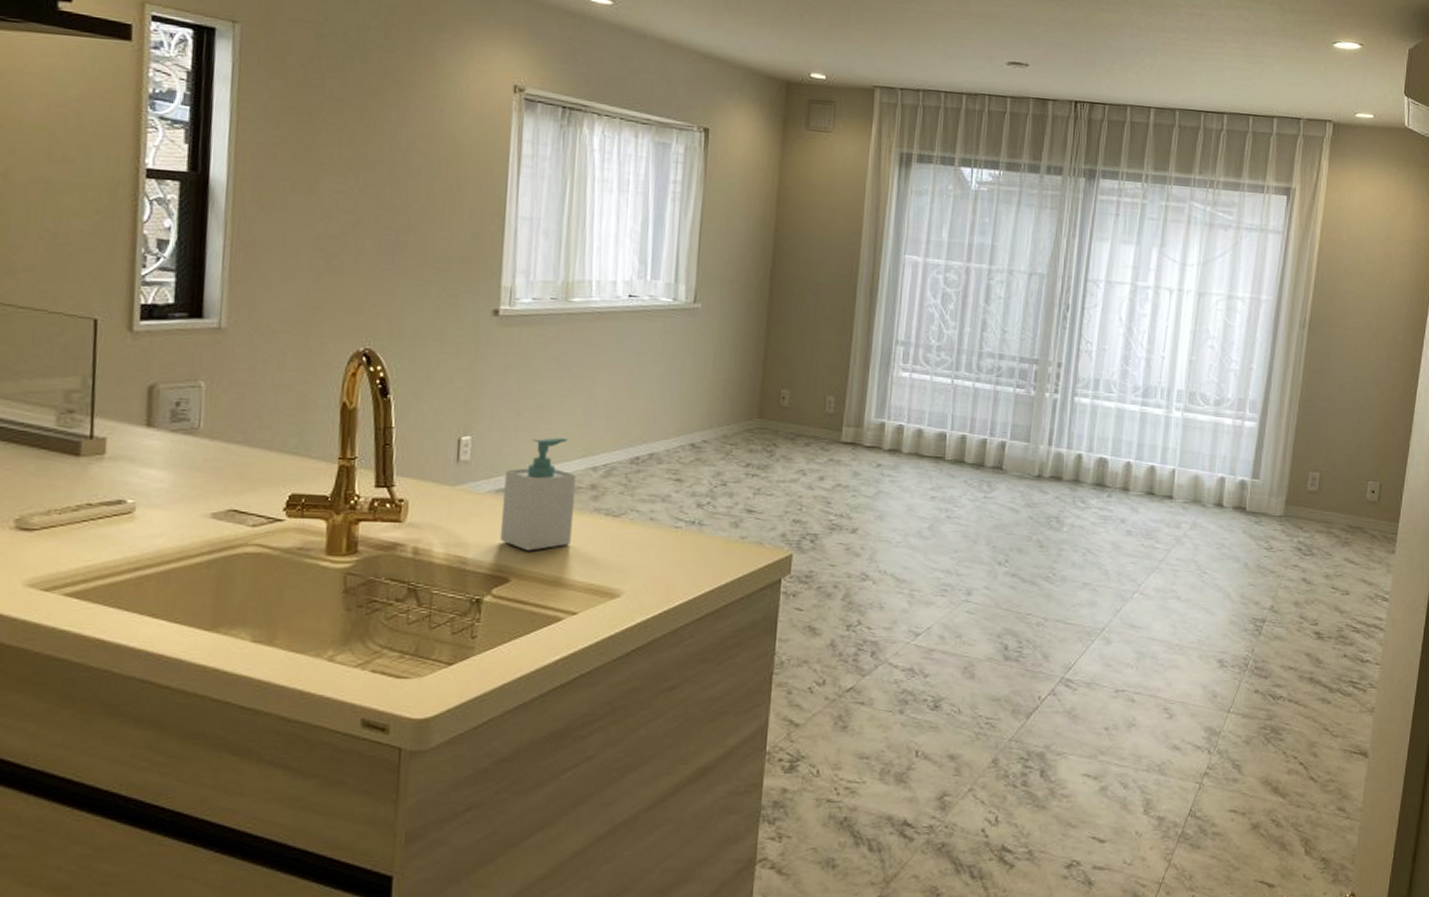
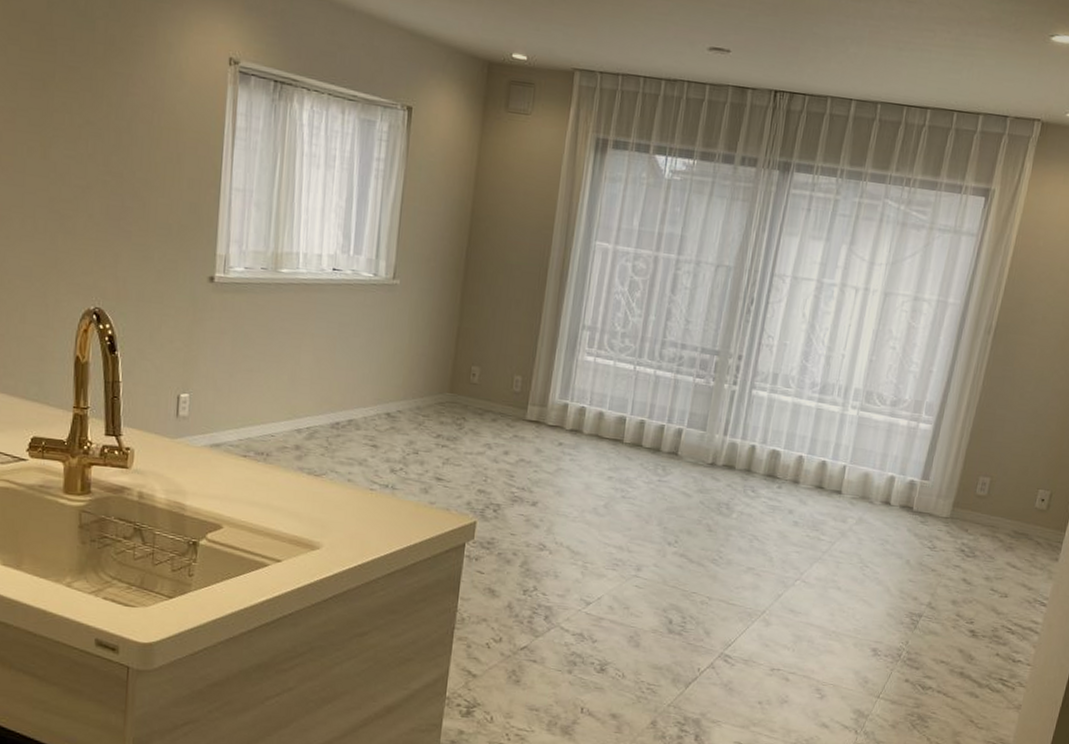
soap bottle: present [499,437,577,551] -> none [213,399,283,502]

